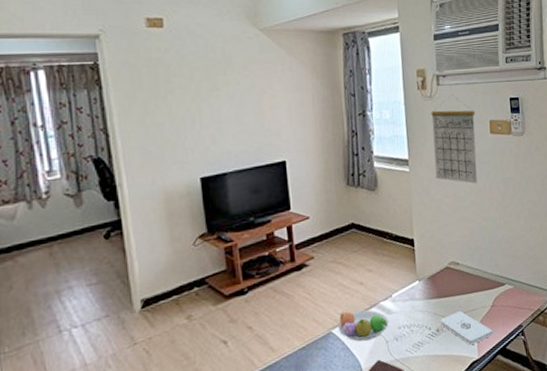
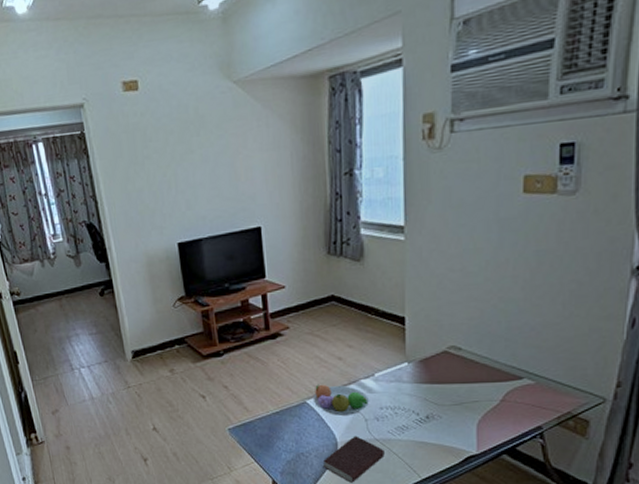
calendar: present [431,94,478,184] -> none [438,143,504,256]
notepad: present [440,310,493,345] -> none [431,400,500,438]

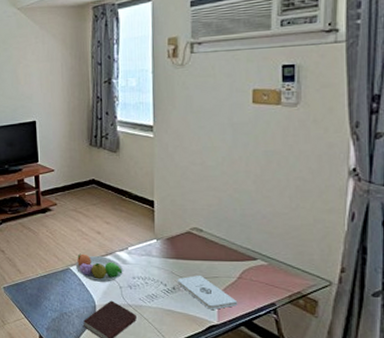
notepad: none [431,400,500,438] -> present [177,274,238,310]

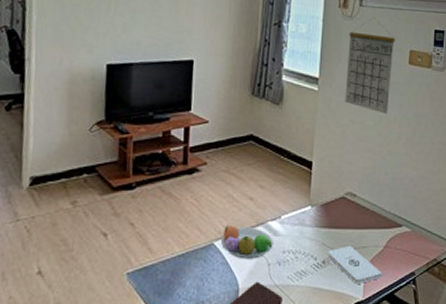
calendar: none [181,62,235,154] -> present [345,17,396,114]

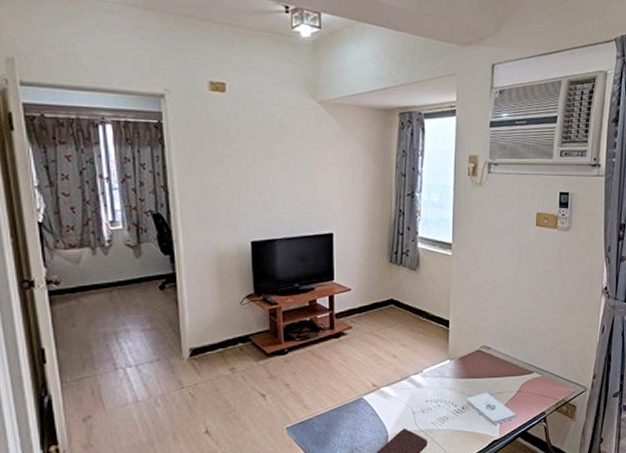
fruit bowl: present [220,225,273,259] -> none [369,380,417,410]
calendar: present [345,17,396,114] -> none [477,183,523,273]

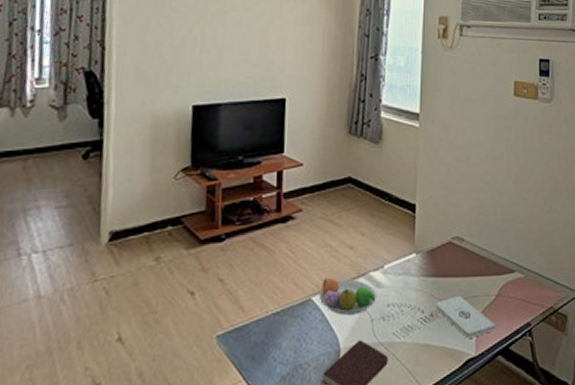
fruit bowl: none [369,380,417,410] -> present [318,277,376,315]

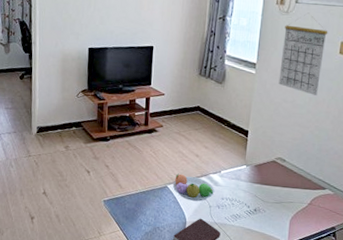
notepad: present [436,295,496,338] -> none [259,199,306,231]
calendar: none [448,47,499,150] -> present [278,12,328,96]

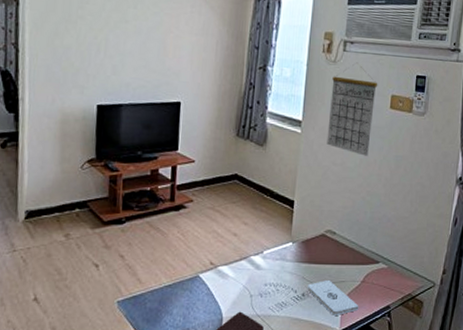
fruit bowl: present [172,173,214,201] -> none [205,258,256,291]
notepad: none [259,199,306,231] -> present [307,279,359,315]

